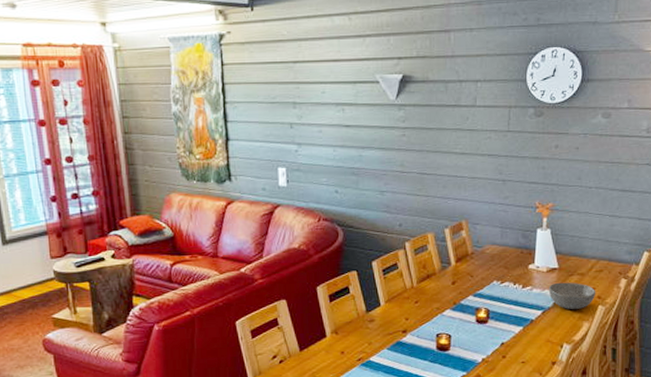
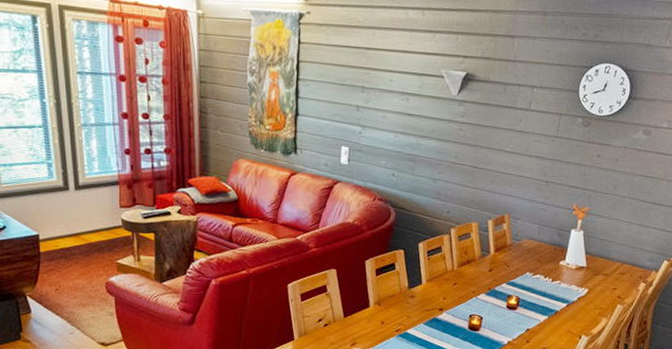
bowl: present [548,282,596,309] -> none [574,280,617,306]

